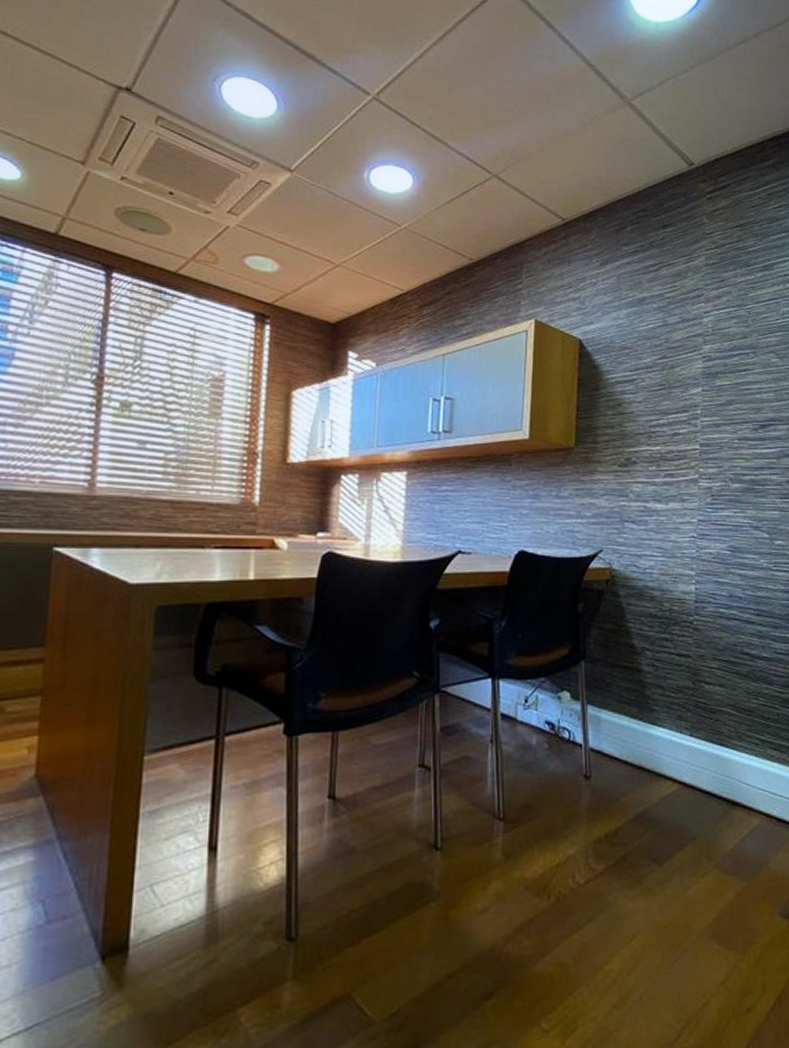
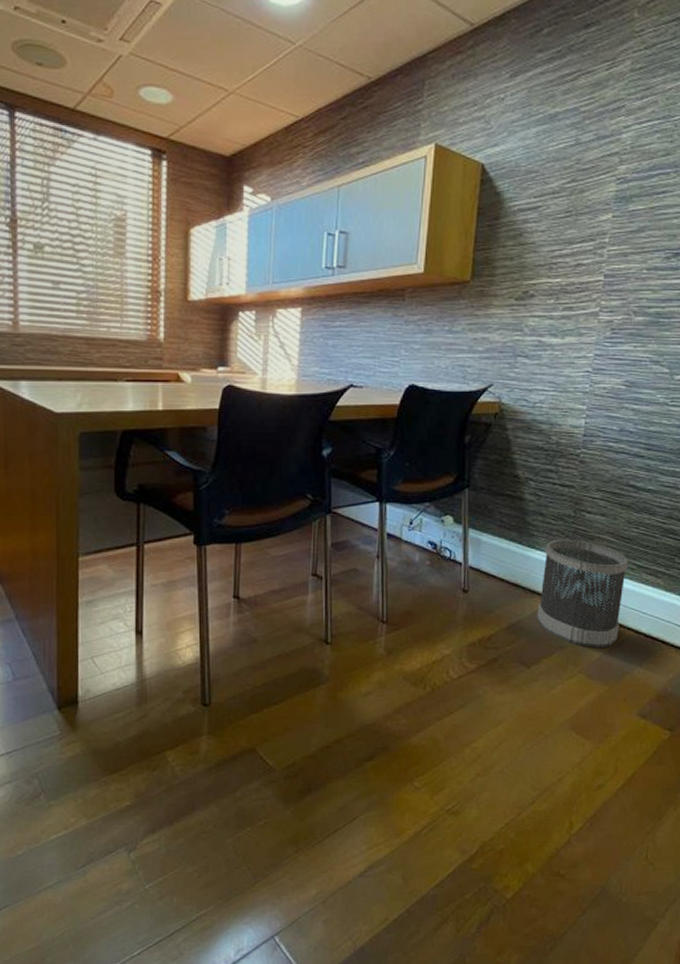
wastebasket: none [664,713,753,837] -> present [537,539,629,647]

